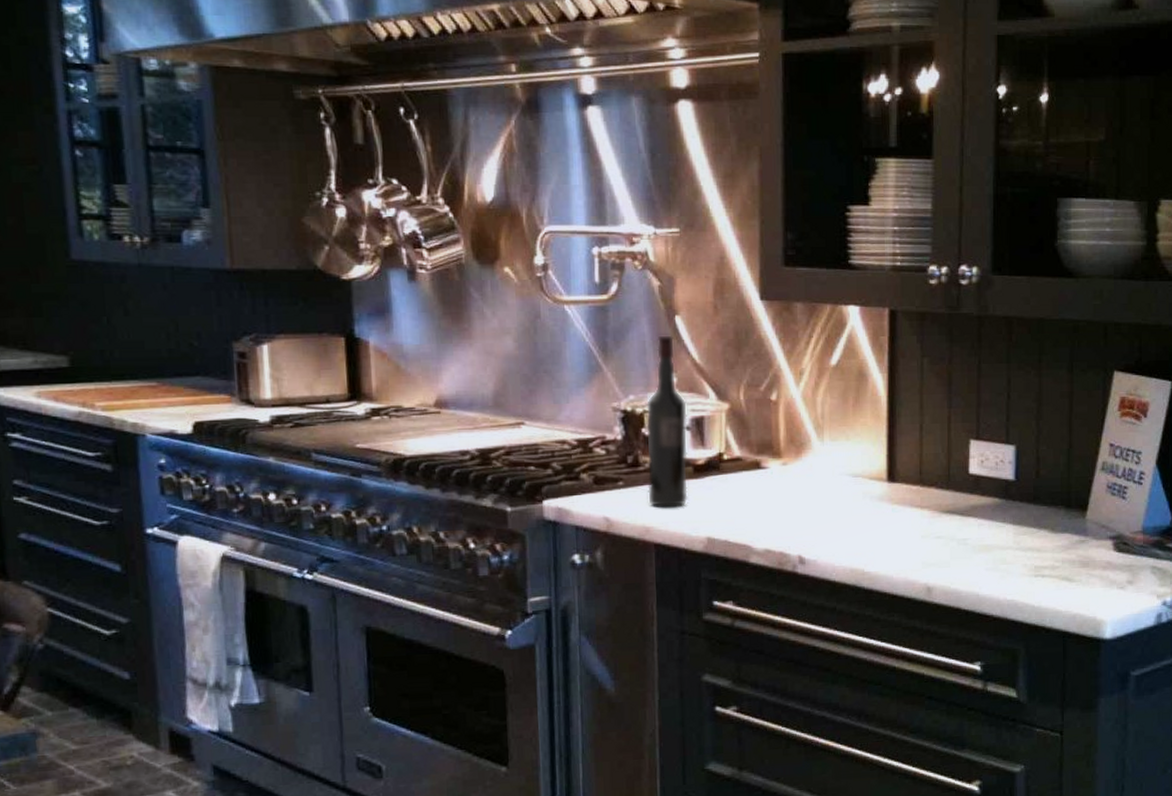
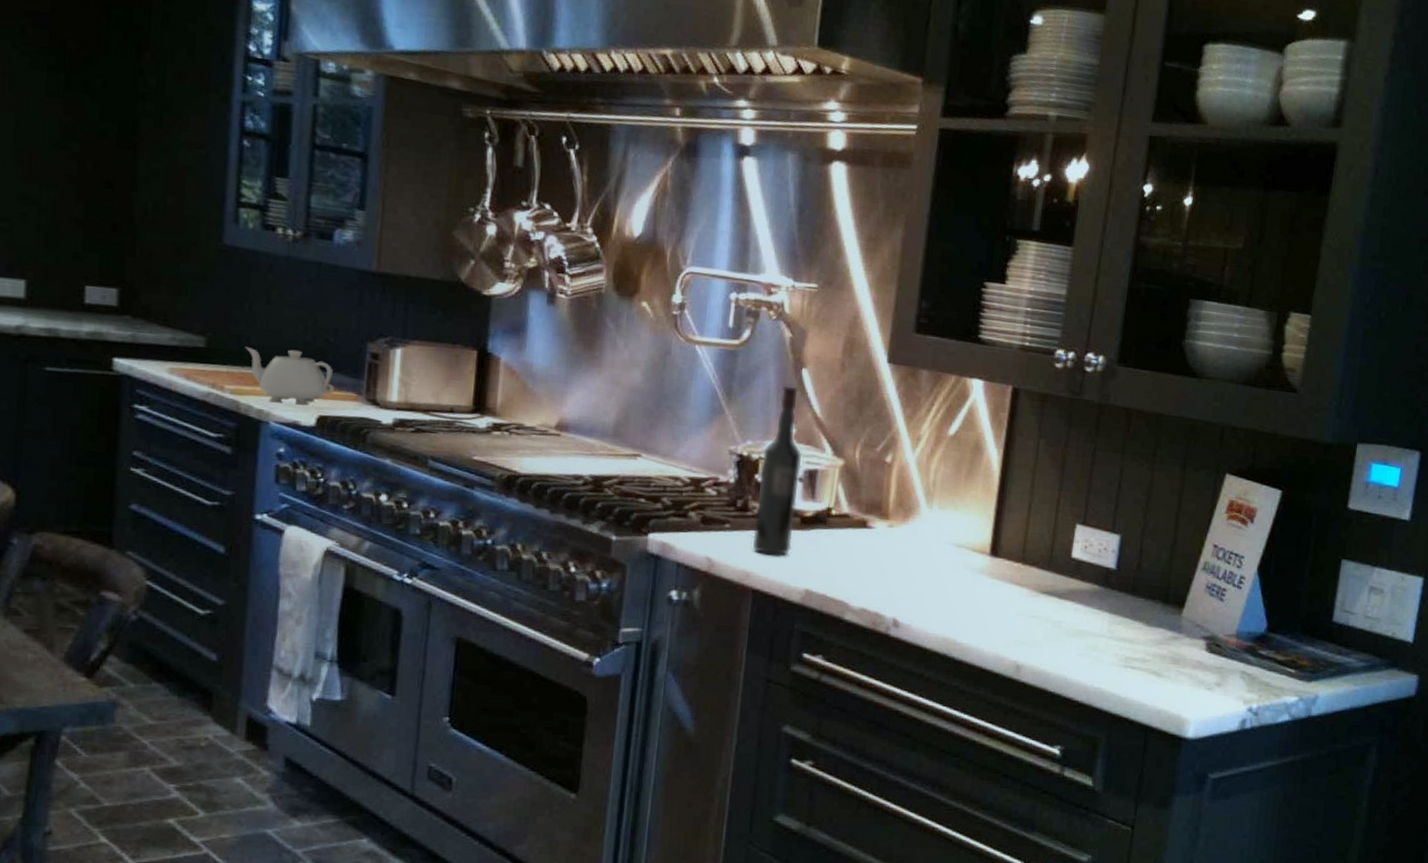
teapot: none [110,358,207,414] -> present [246,346,335,405]

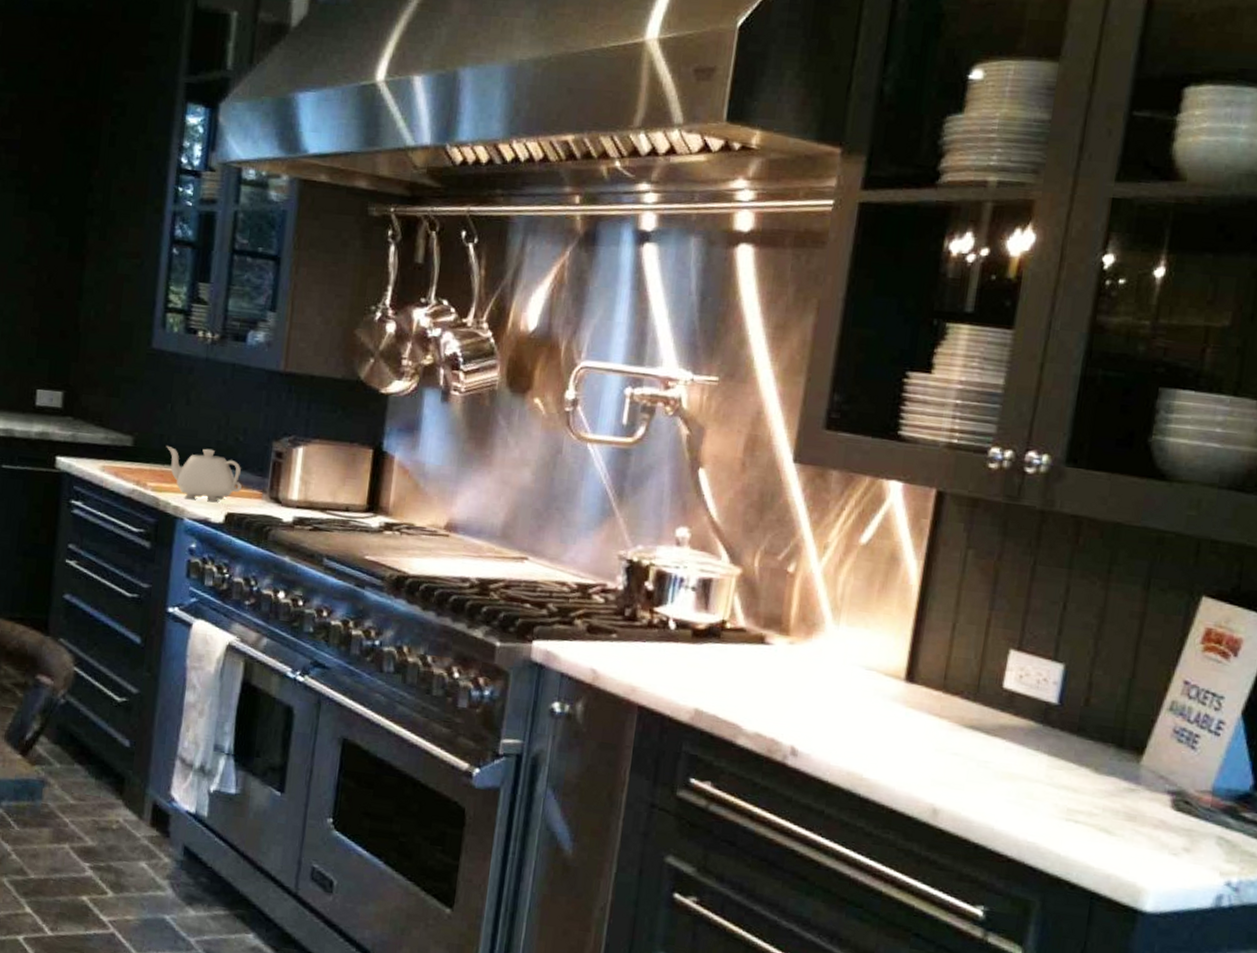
wine bottle: present [752,386,803,556] -> none [639,488,697,671]

